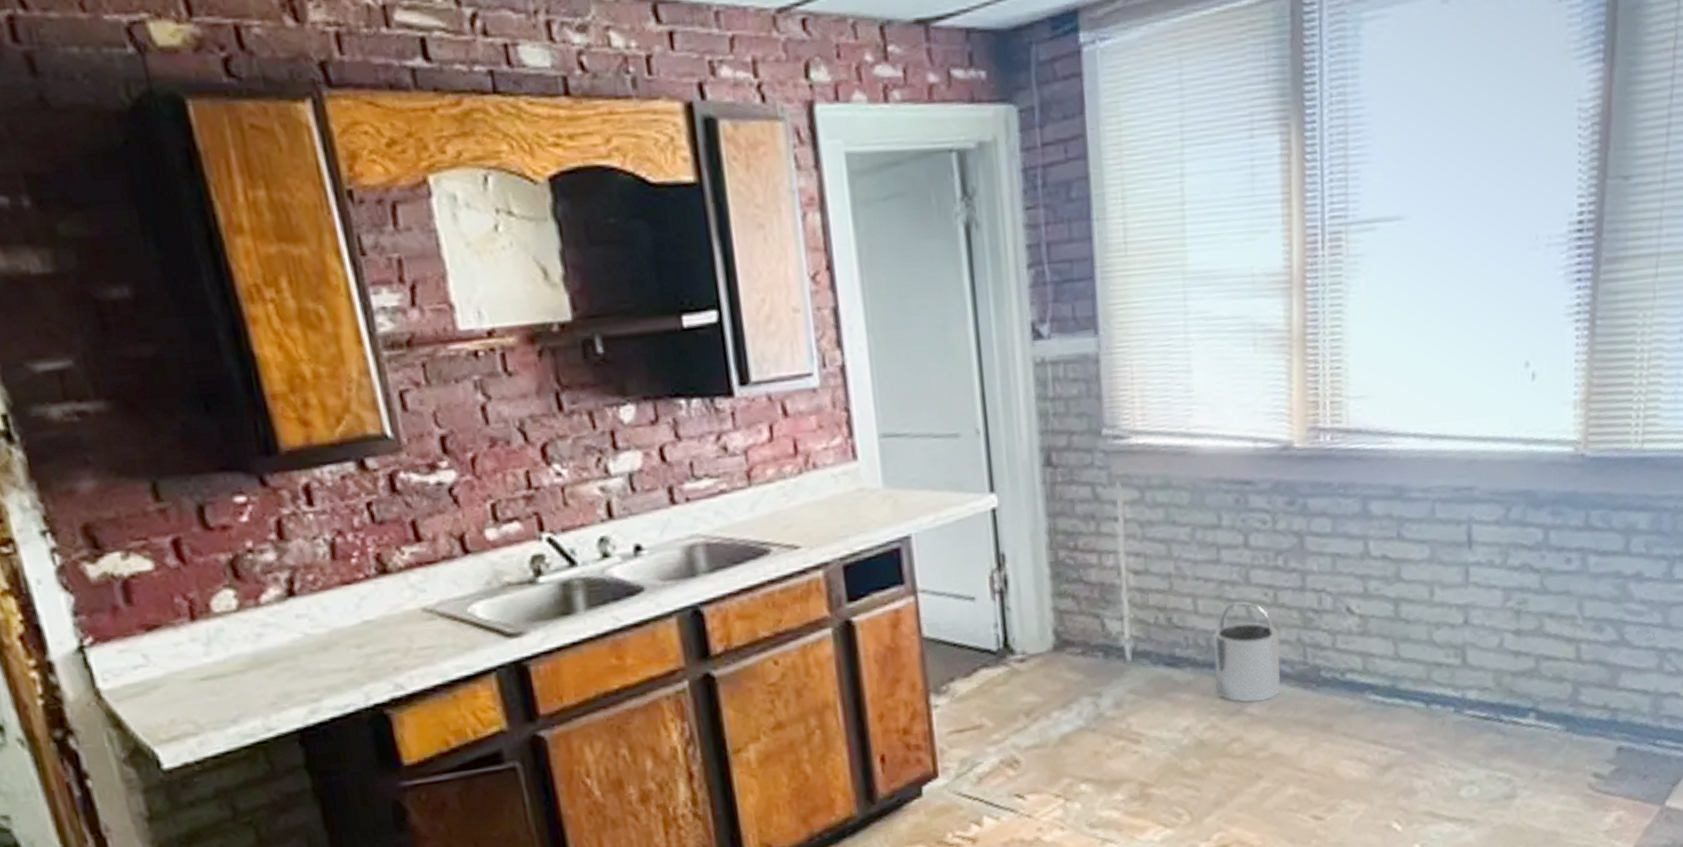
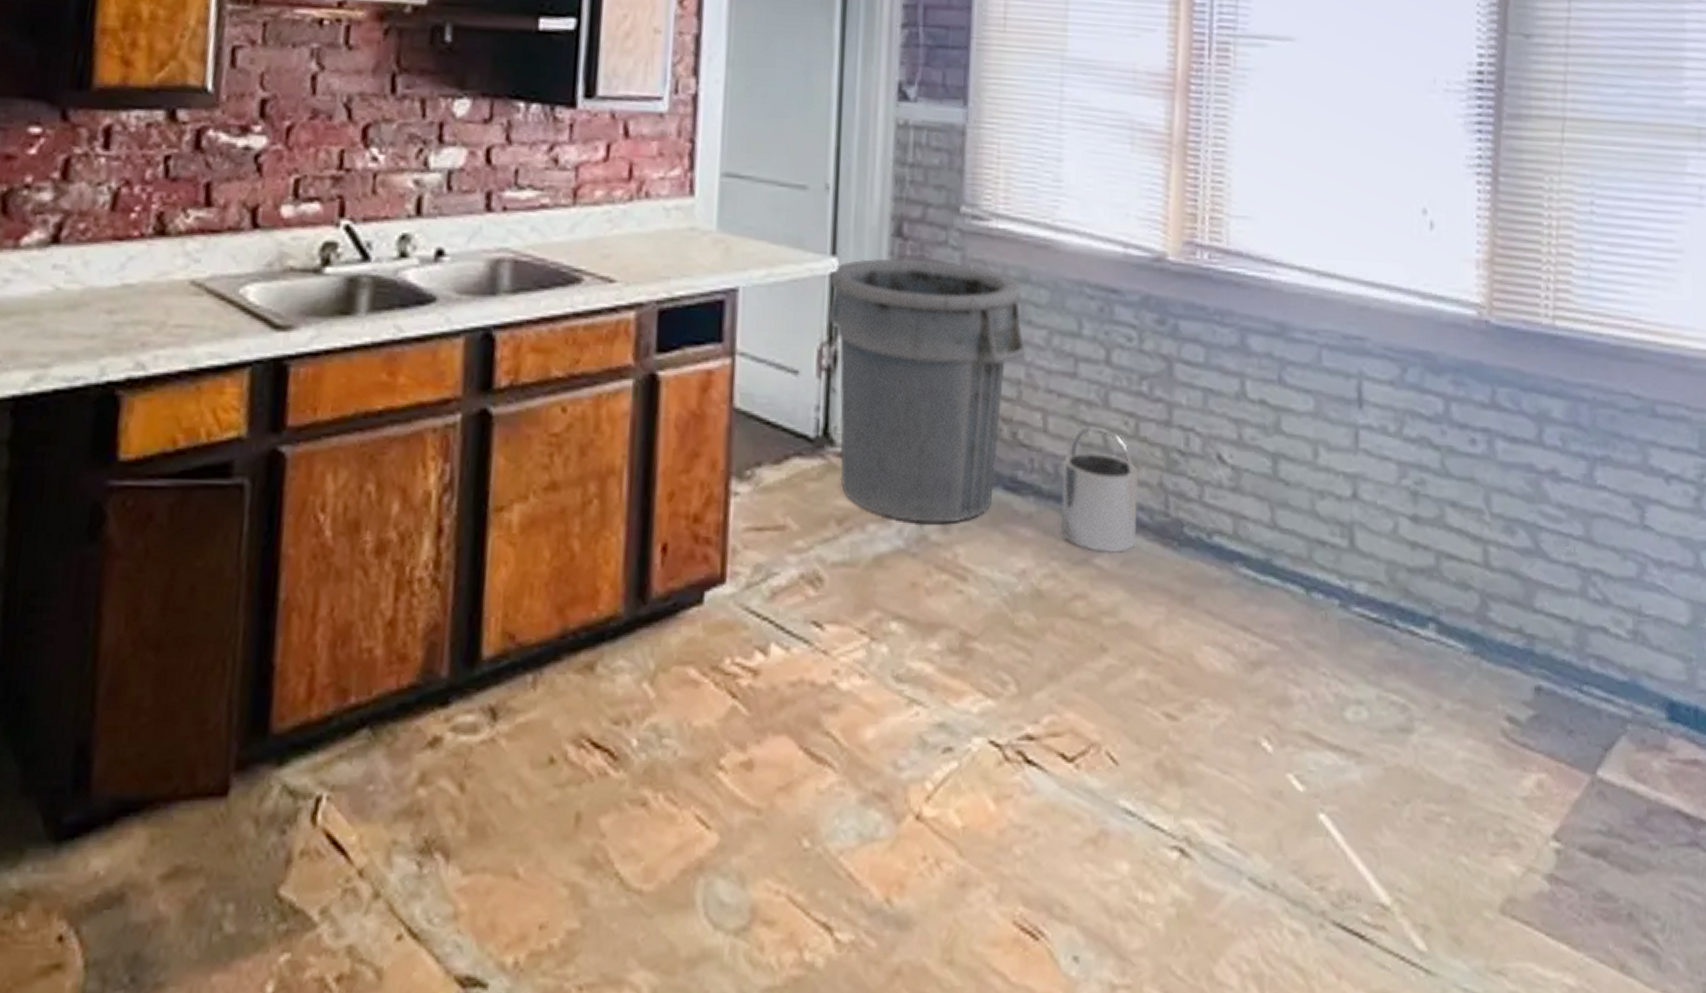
trash can: none [991,480,1172,704] -> present [828,258,1025,523]

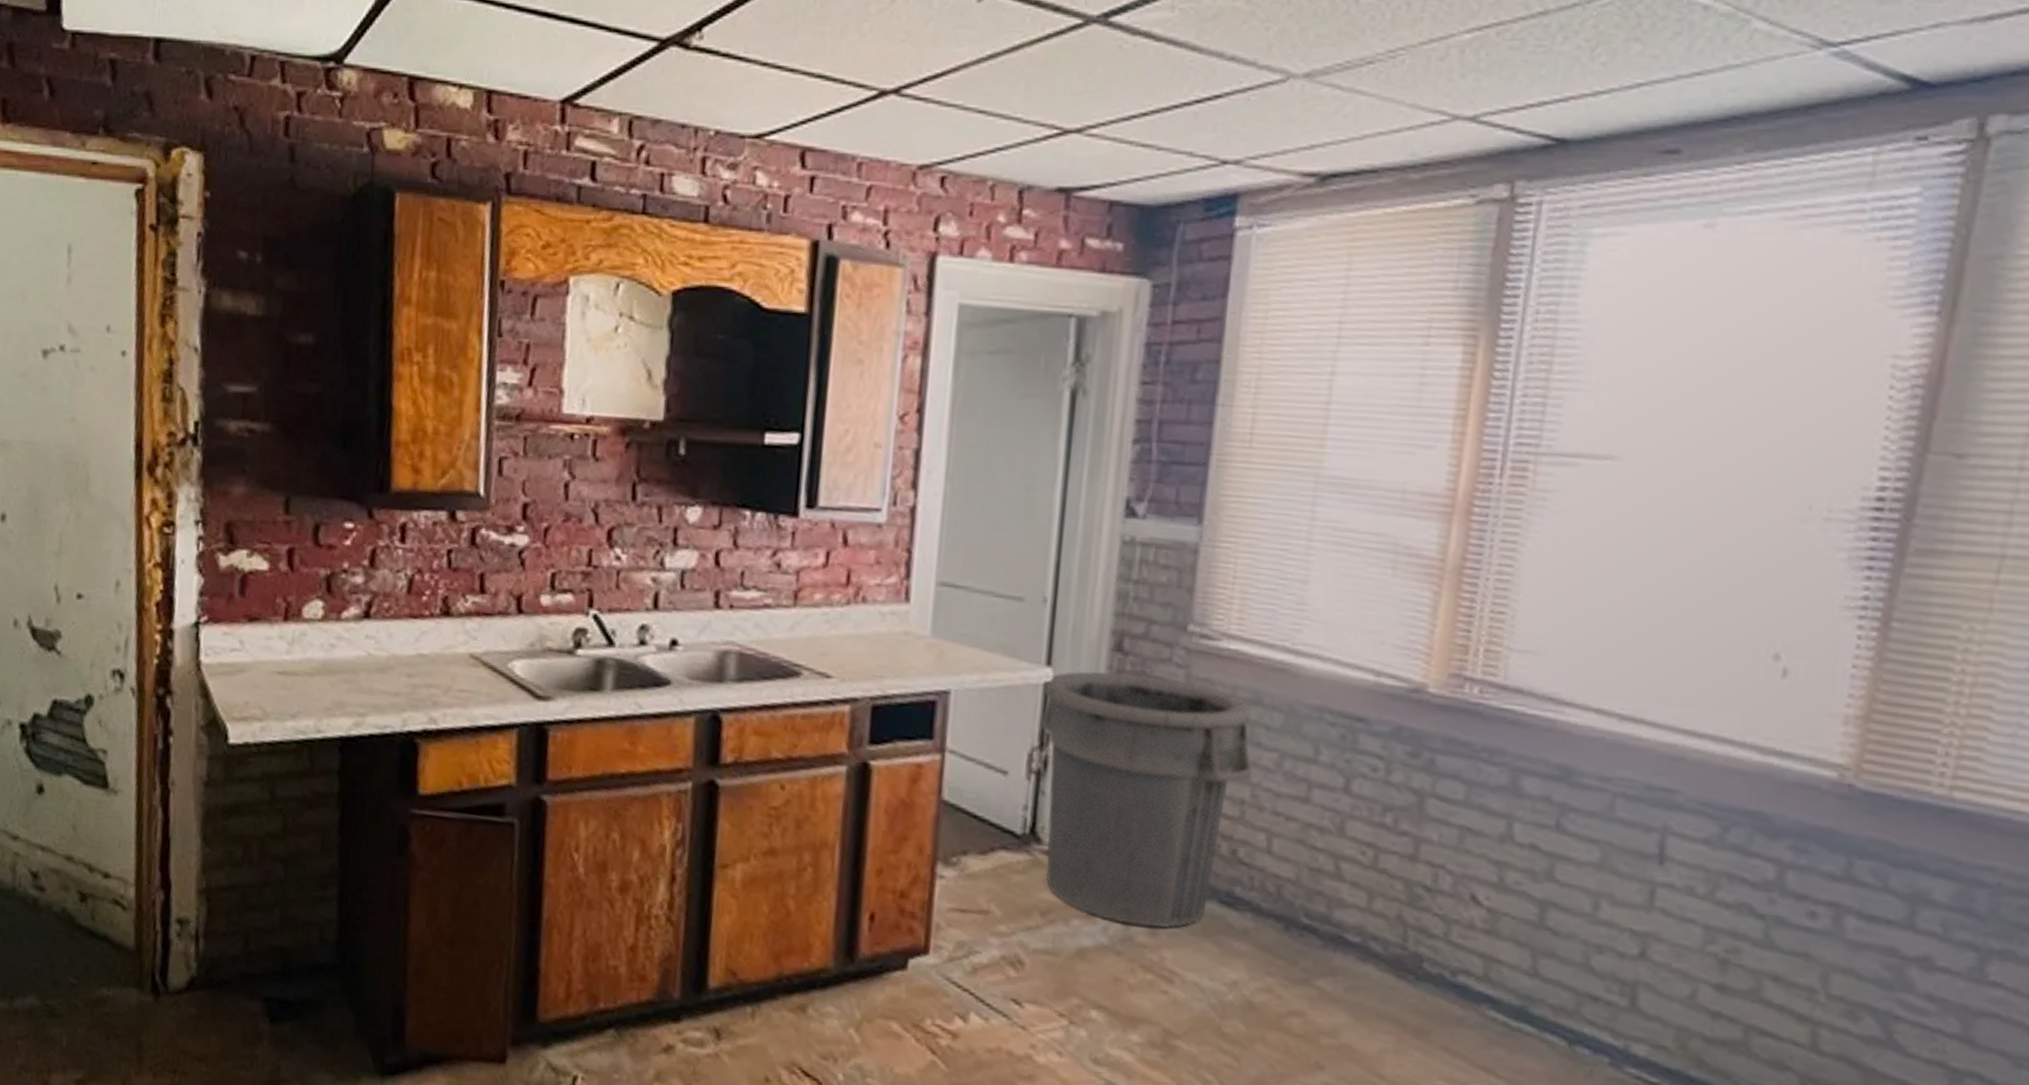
bucket: present [1060,426,1139,554] -> none [1278,851,1374,979]

